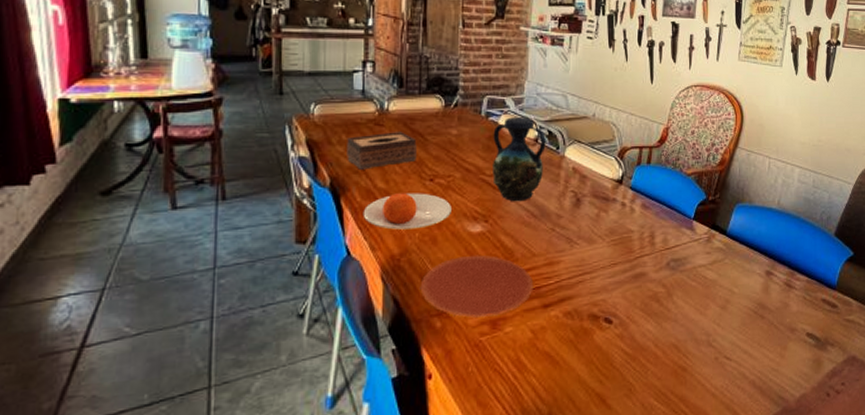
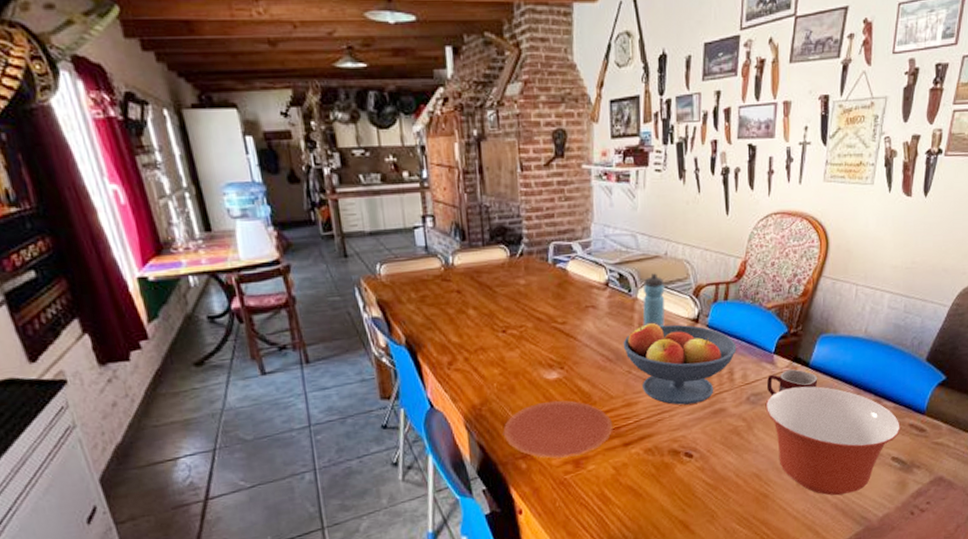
tissue box: present [347,132,417,170] -> none [416,285,487,326]
plate: present [363,193,451,230] -> none [440,344,527,382]
vase: present [492,117,546,202] -> none [562,261,617,348]
fruit bowl: none [548,181,658,267] -> present [623,323,737,405]
water bottle: none [569,133,591,186] -> present [642,273,665,327]
mixing bowl: none [685,254,814,372] -> present [765,386,900,496]
mug: none [687,236,735,263] -> present [767,369,818,397]

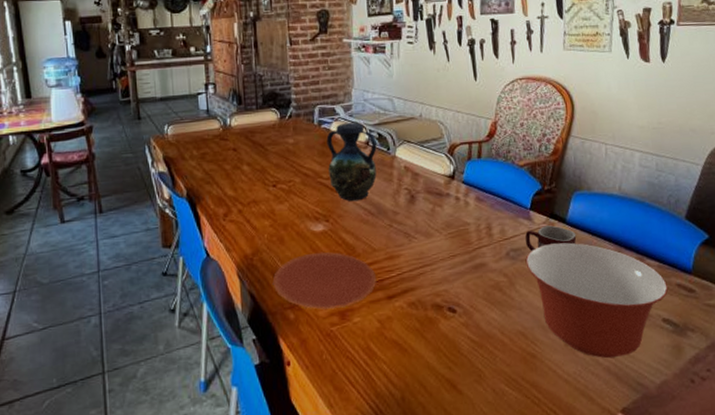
vase: none [562,261,617,348] -> present [326,122,377,202]
fruit bowl: present [623,323,737,405] -> none [383,179,493,259]
water bottle: present [642,273,665,327] -> none [401,133,423,183]

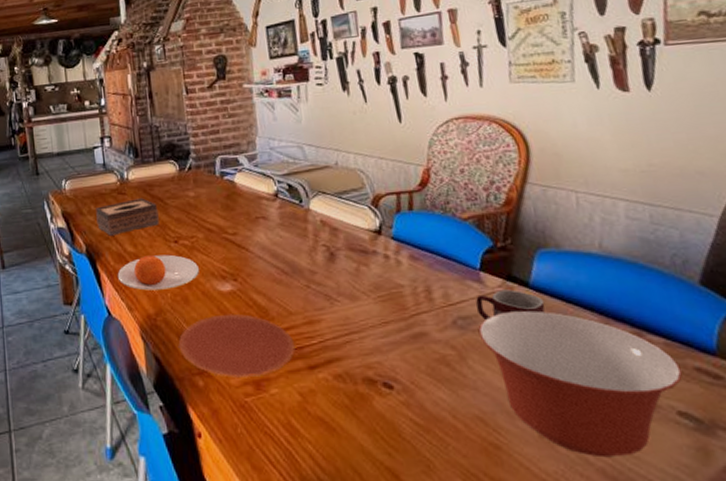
tissue box: none [198,144,259,180] -> present [96,198,159,236]
plate: none [217,198,295,232] -> present [117,254,199,291]
vase: present [326,122,377,202] -> none [230,173,289,259]

